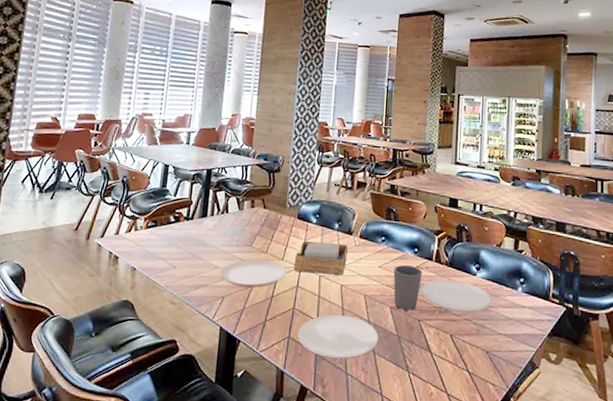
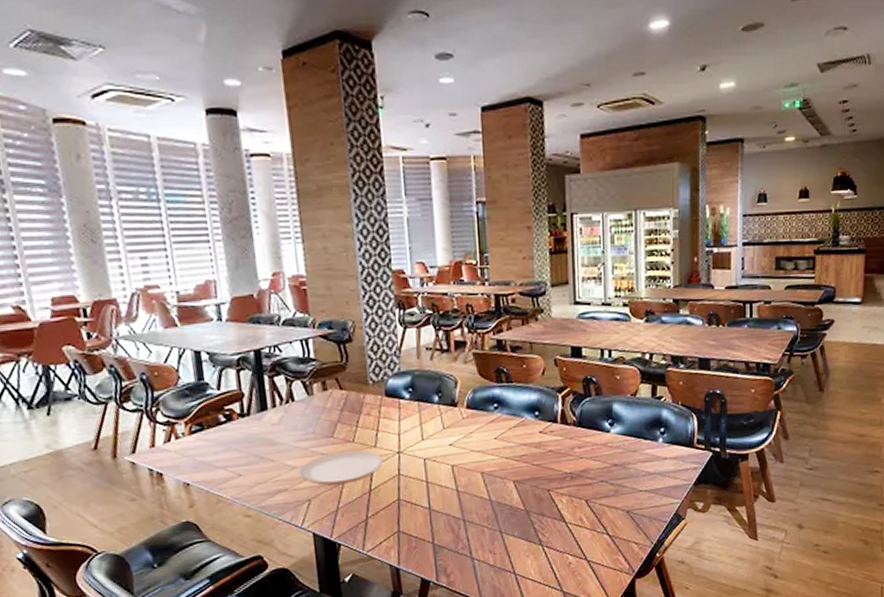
napkin holder: present [293,240,348,275] -> none [389,418,455,458]
plate: present [297,314,378,360] -> none [407,497,504,547]
cup: present [393,265,423,311] -> none [512,432,547,483]
plate: present [420,279,492,312] -> none [546,441,630,474]

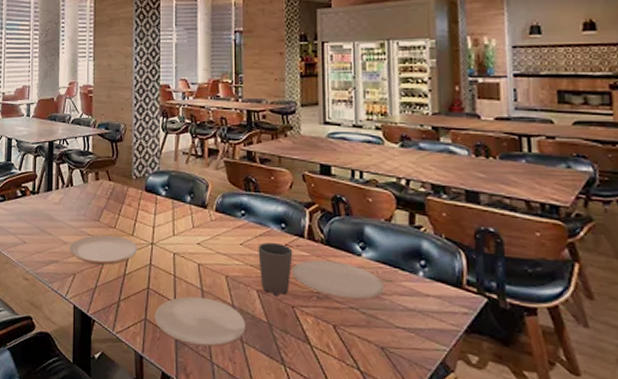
plate: none [407,497,504,547] -> present [154,296,245,347]
cup: none [512,432,547,483] -> present [258,242,293,296]
plate: none [546,441,630,474] -> present [292,259,384,300]

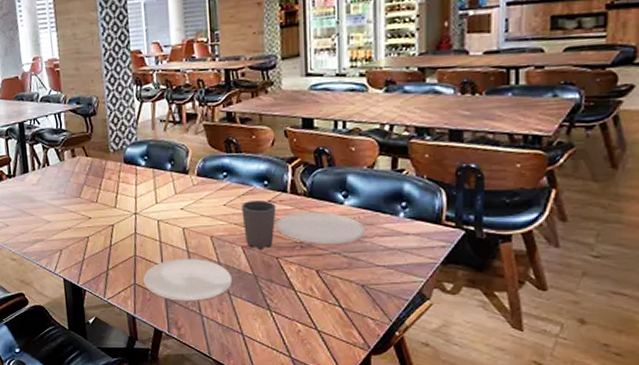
plate: present [70,234,138,265] -> none [53,209,122,238]

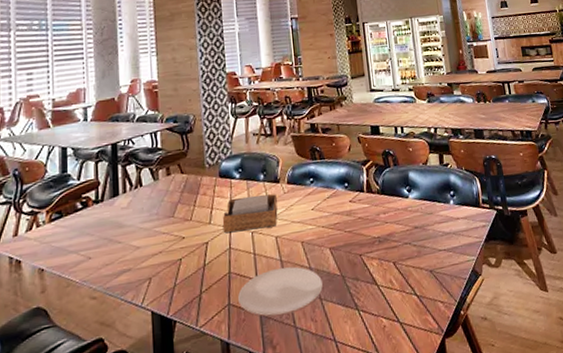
napkin holder: none [127,184,186,219] -> present [222,194,278,233]
cup: present [241,200,276,249] -> none [327,201,357,249]
plate: present [275,212,365,245] -> none [356,206,428,238]

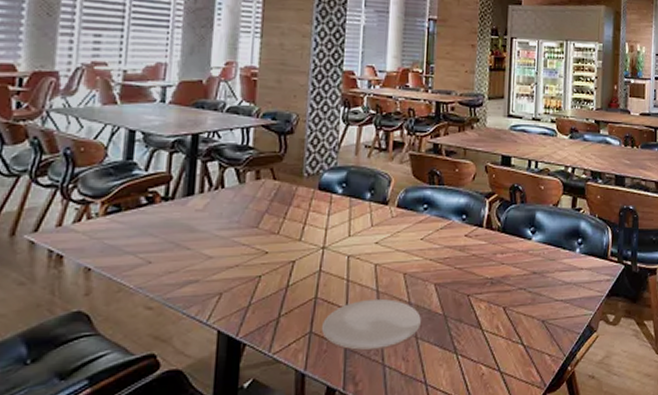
napkin holder: present [222,194,278,233] -> none [314,215,383,254]

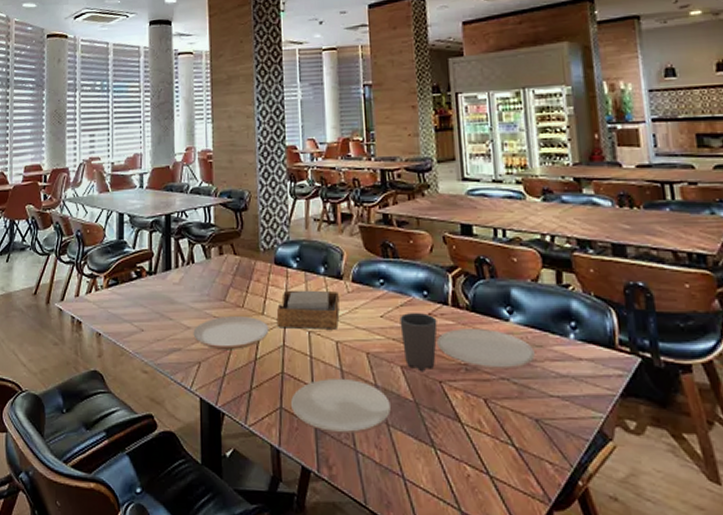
plate: none [215,242,306,278] -> present [193,315,269,349]
napkin holder: none [314,215,383,254] -> present [276,290,340,329]
cup: none [438,235,472,287] -> present [399,313,438,371]
plate: none [469,247,548,281] -> present [437,329,535,369]

